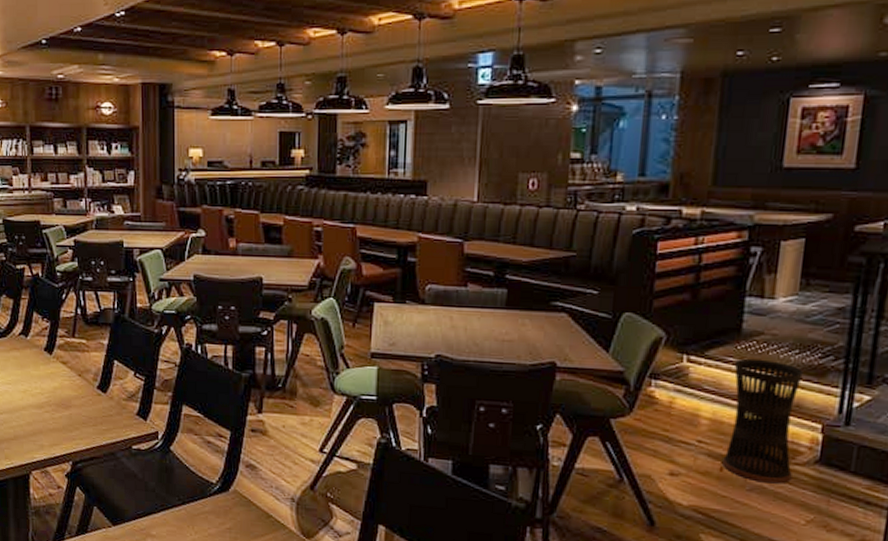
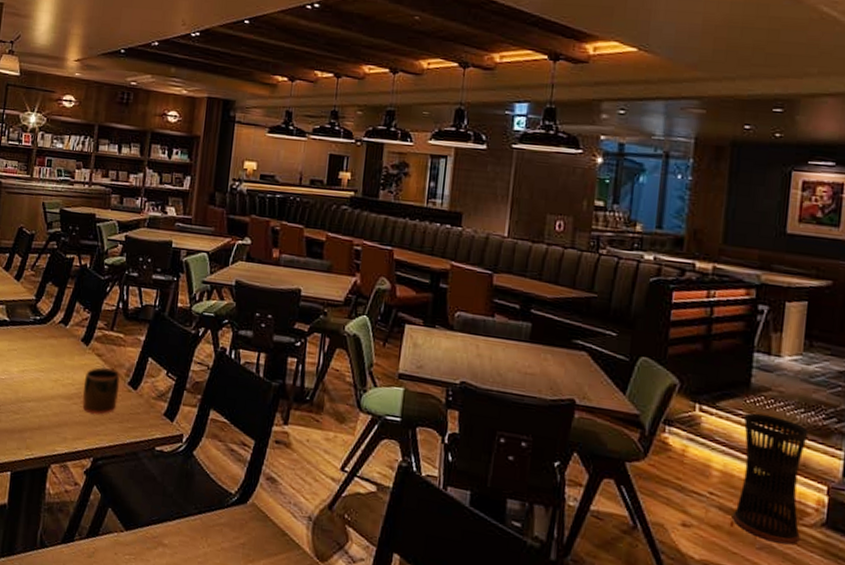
mug: none [52,375,89,421] -> present [82,367,120,415]

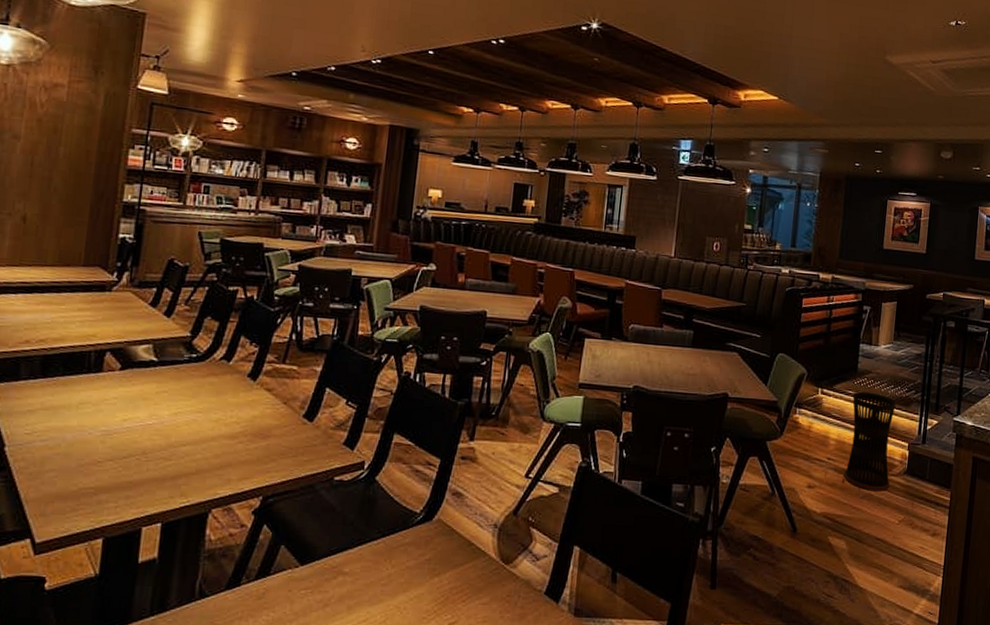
mug: present [82,367,120,415] -> none [249,402,293,452]

